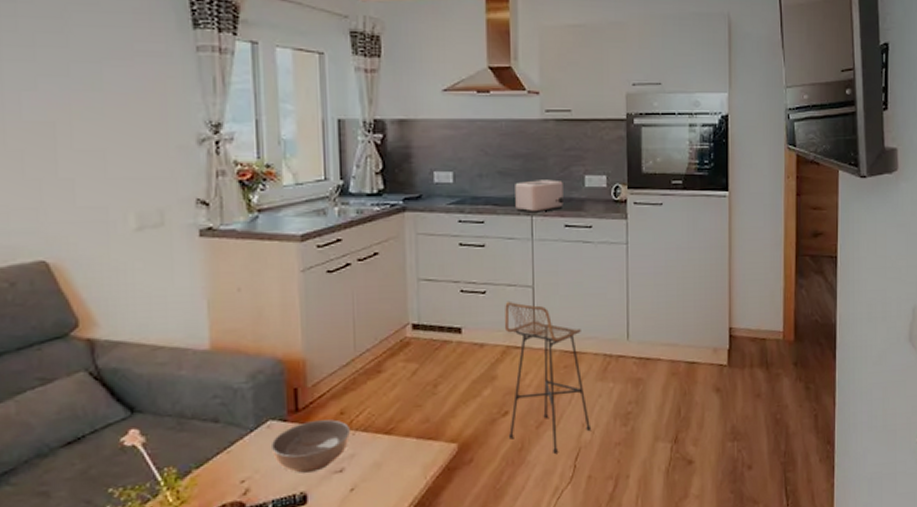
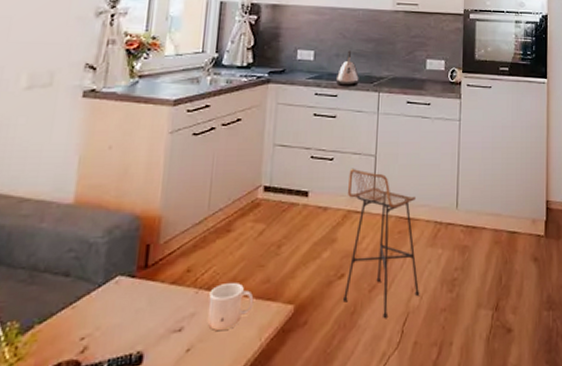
bowl: present [270,419,351,473] -> none [115,277,195,331]
mug: none [367,422,414,471] -> present [207,282,254,332]
kettle: none [480,168,509,212] -> present [335,49,360,87]
toaster: present [515,179,563,214] -> none [365,61,408,91]

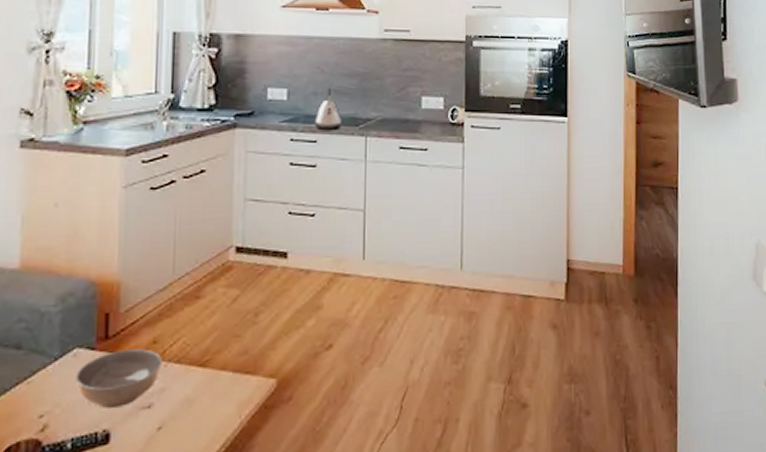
bowl: none [115,277,195,331] -> present [74,349,164,408]
mug: present [207,282,254,332] -> none [179,354,231,408]
bar stool: present [342,168,420,318] -> none [331,224,421,393]

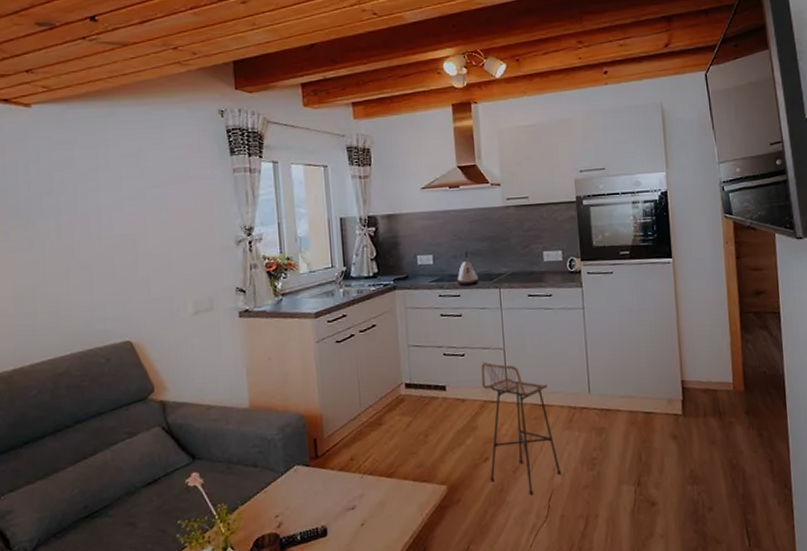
bowl: present [74,349,164,408] -> none [297,464,360,510]
bar stool: none [331,224,421,393] -> present [481,361,562,495]

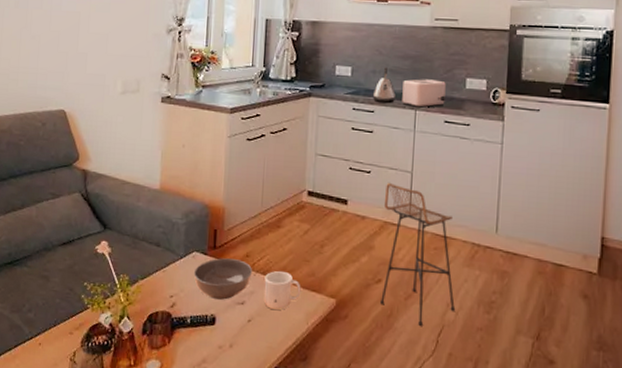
bowl: none [297,464,360,510] -> present [193,258,253,300]
mug: none [372,467,412,509] -> present [264,270,301,311]
toaster: none [484,257,526,287] -> present [402,79,446,109]

